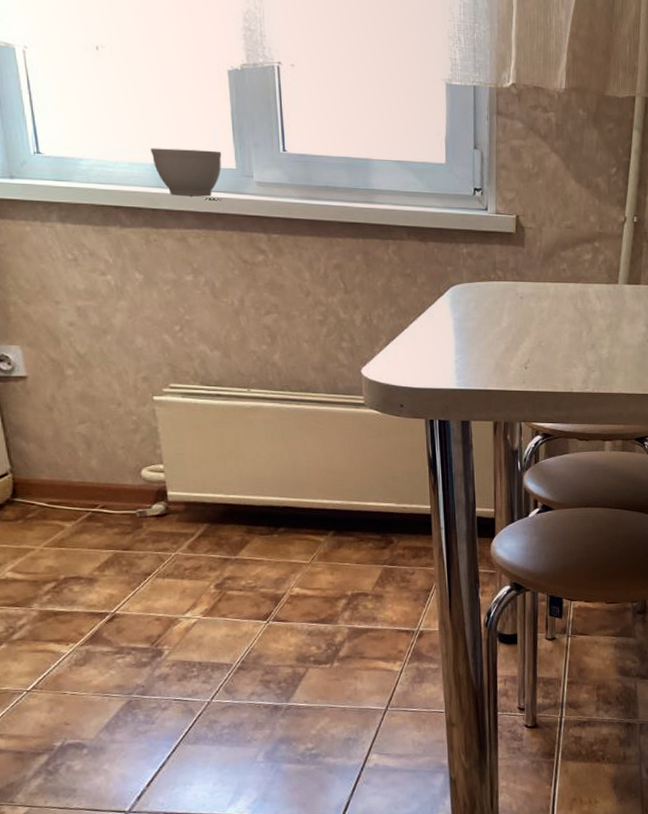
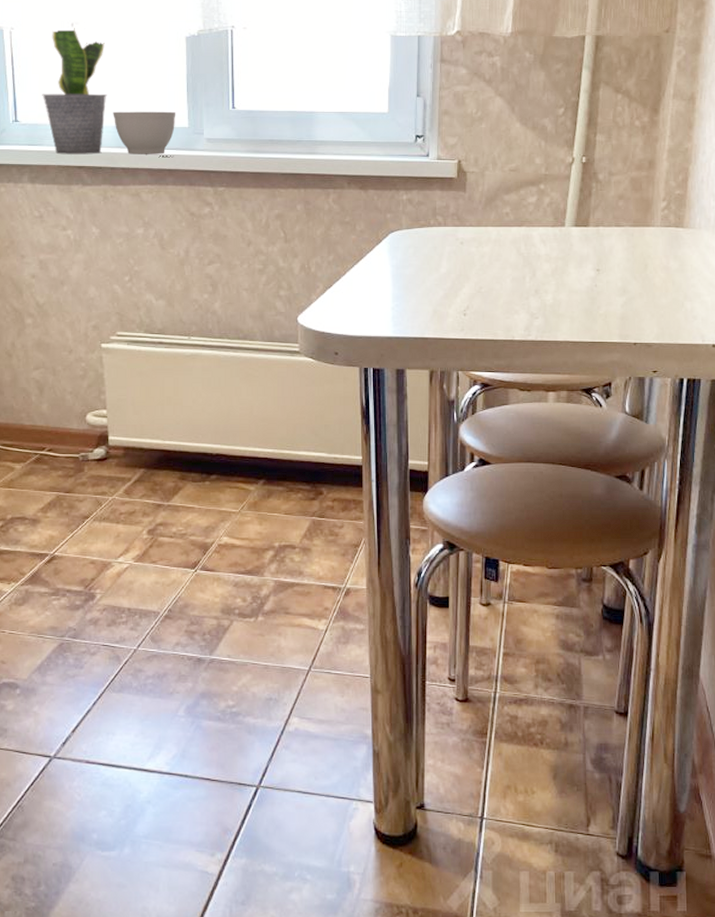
potted plant: none [66,51,143,194] -> present [42,27,107,155]

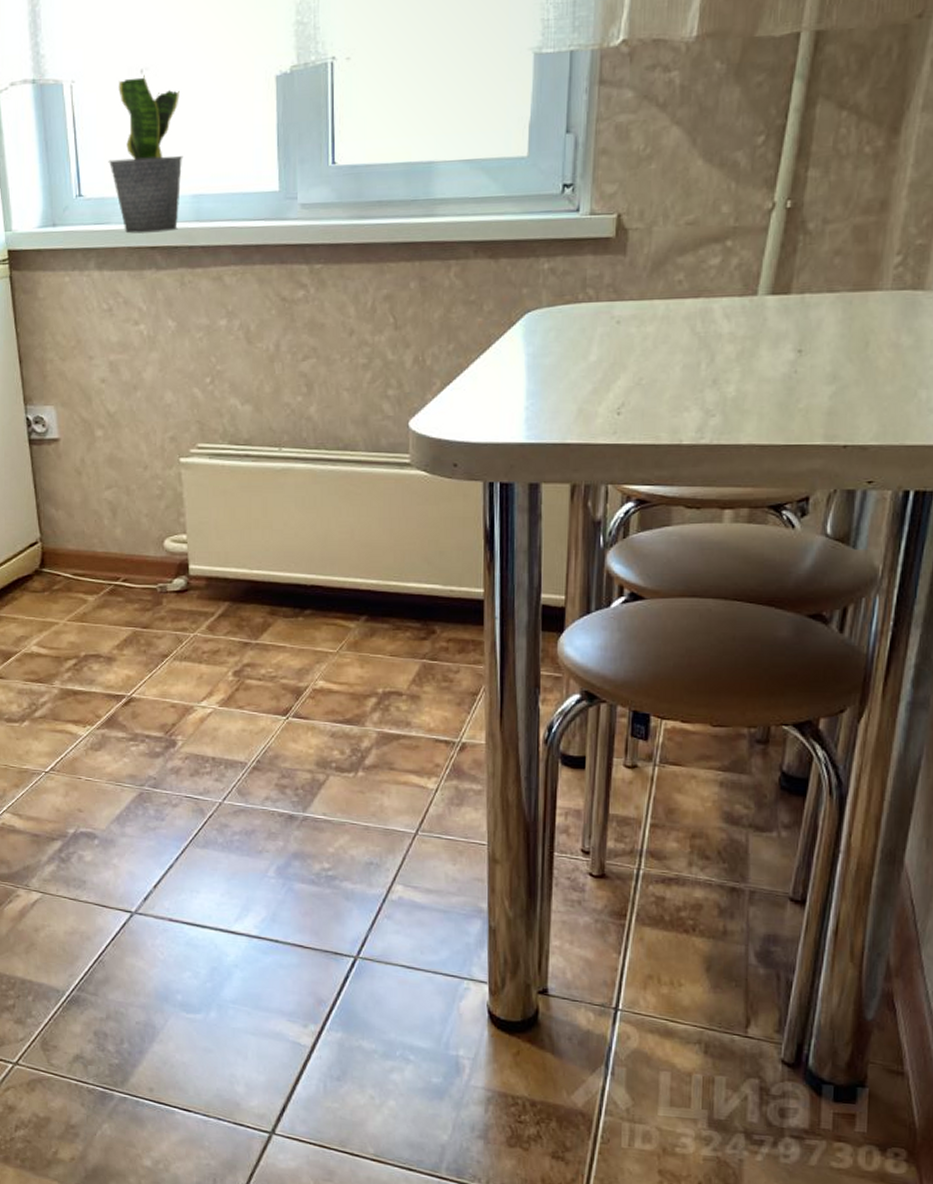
flower pot: present [113,111,176,156] -> none [190,172,265,230]

